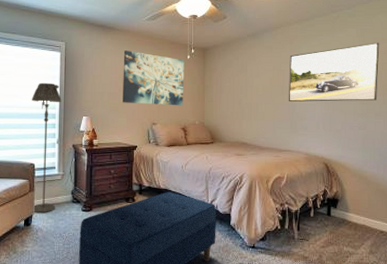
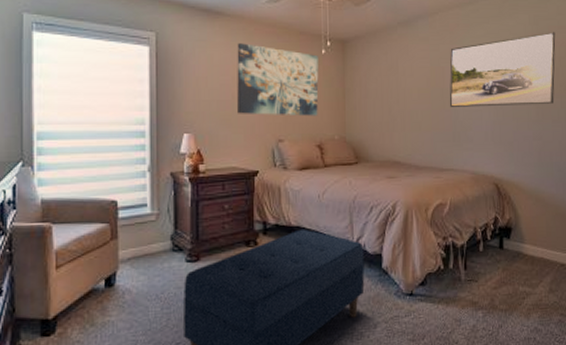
floor lamp: present [31,82,62,213] -> none [109,88,153,269]

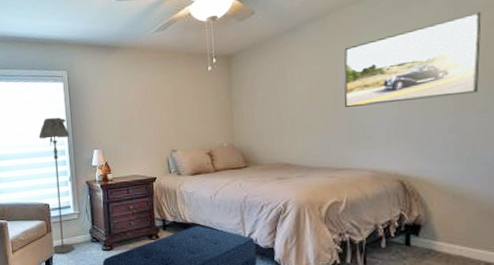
floor lamp: none [109,88,153,269] -> present [38,117,75,254]
wall art: present [237,43,319,116] -> none [132,70,207,131]

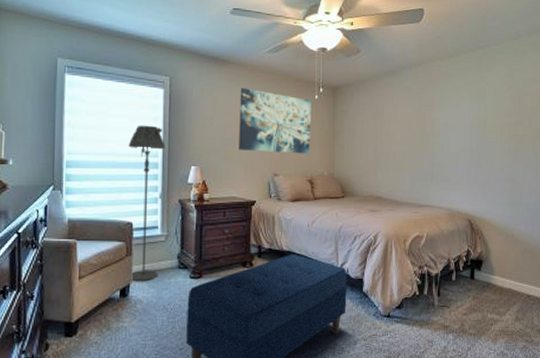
wall art: none [132,70,207,131] -> present [239,88,312,154]
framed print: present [344,12,482,107] -> none [429,84,529,150]

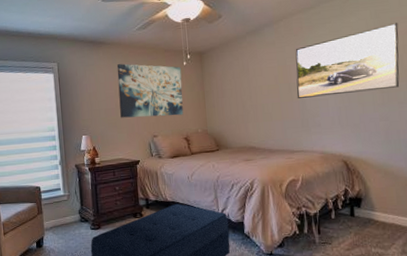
floor lamp: present [128,125,165,282] -> none [30,105,65,235]
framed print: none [429,84,529,150] -> present [295,23,400,98]

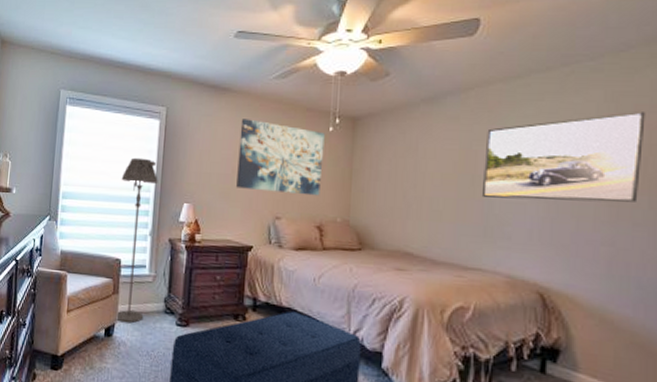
floor lamp: none [30,105,65,235] -> present [116,157,158,323]

